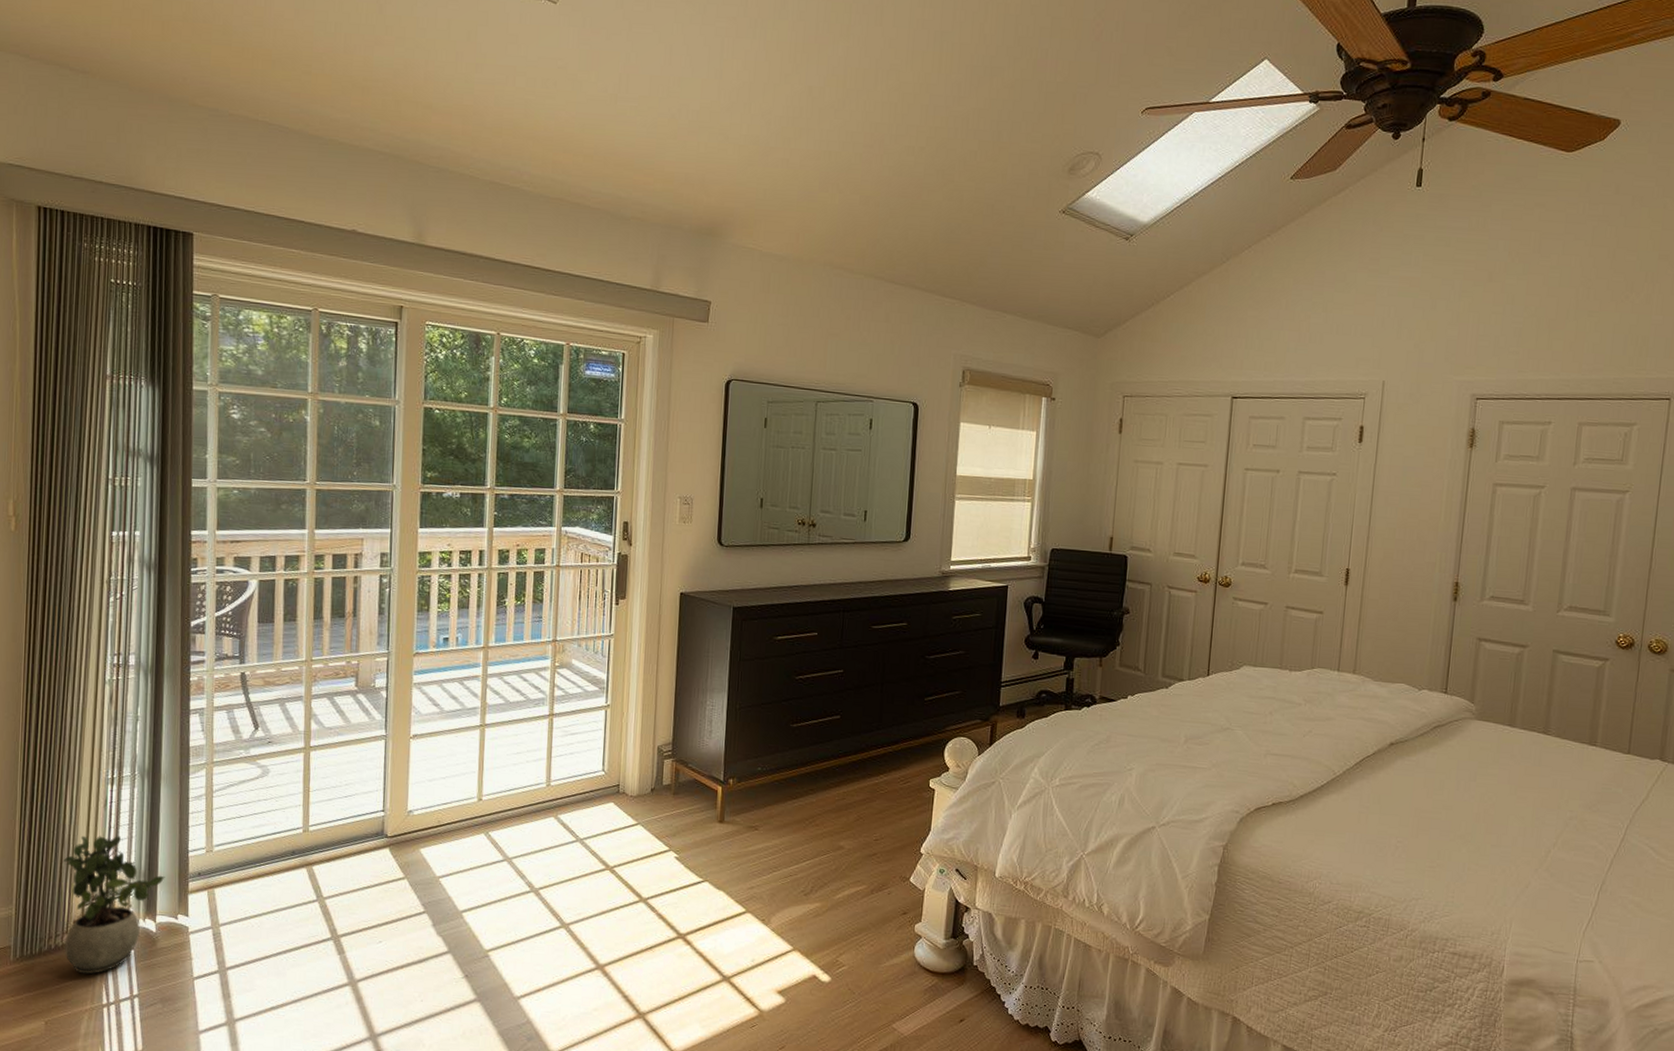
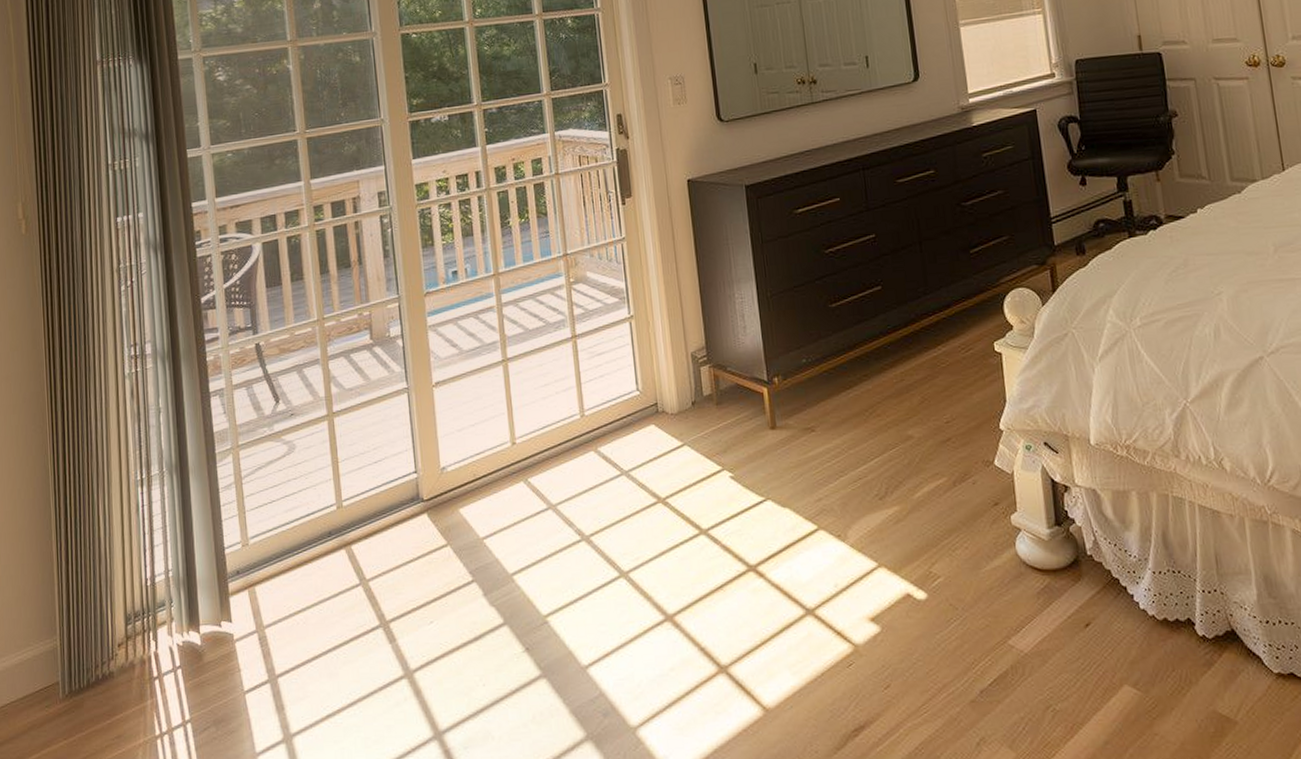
potted plant: present [64,835,165,975] -> none [102,542,204,704]

